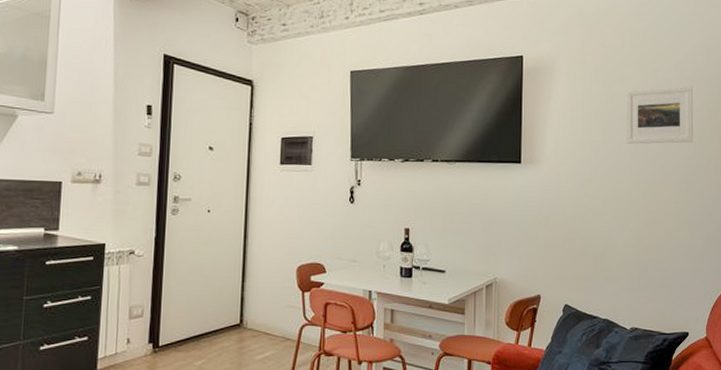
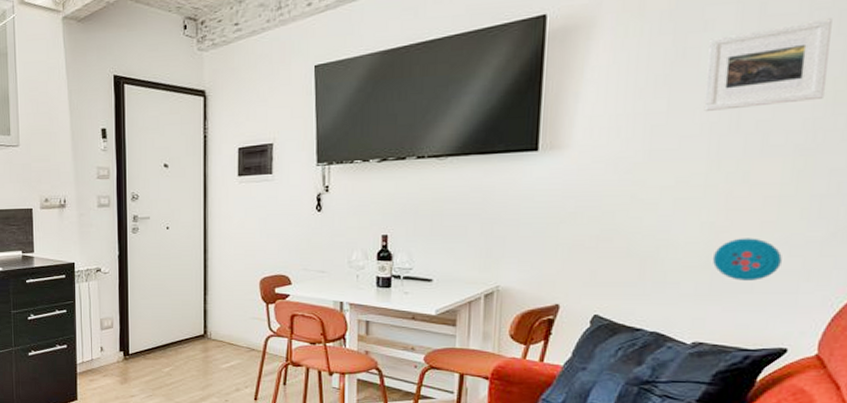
button: none [638,243,680,277] -> present [712,238,782,281]

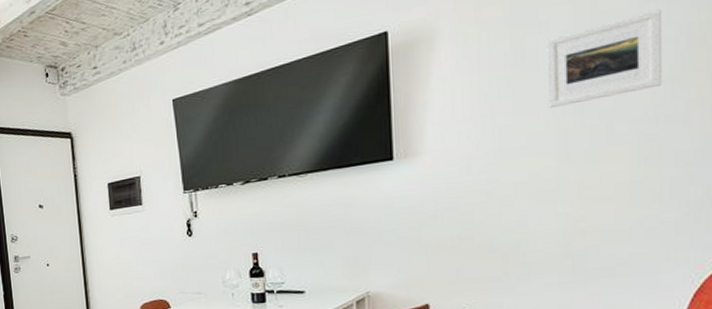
button: present [712,238,782,281] -> none [571,224,639,266]

